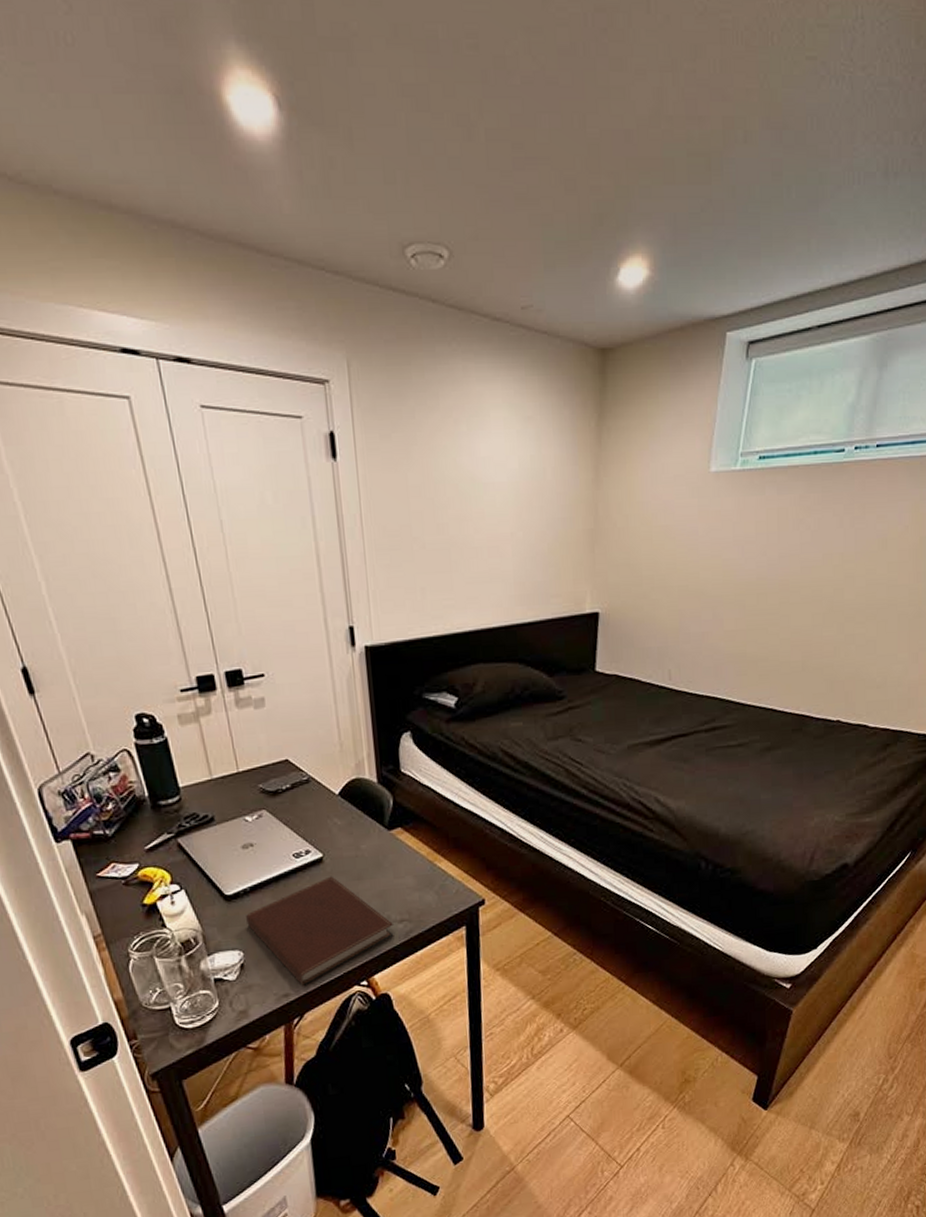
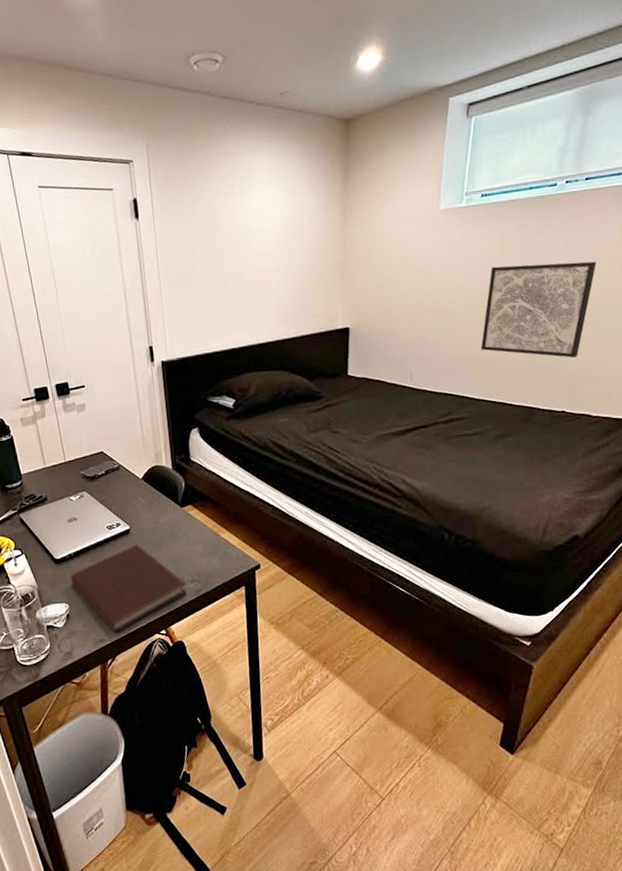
wall art: none [751,545,883,658] -> present [481,261,596,358]

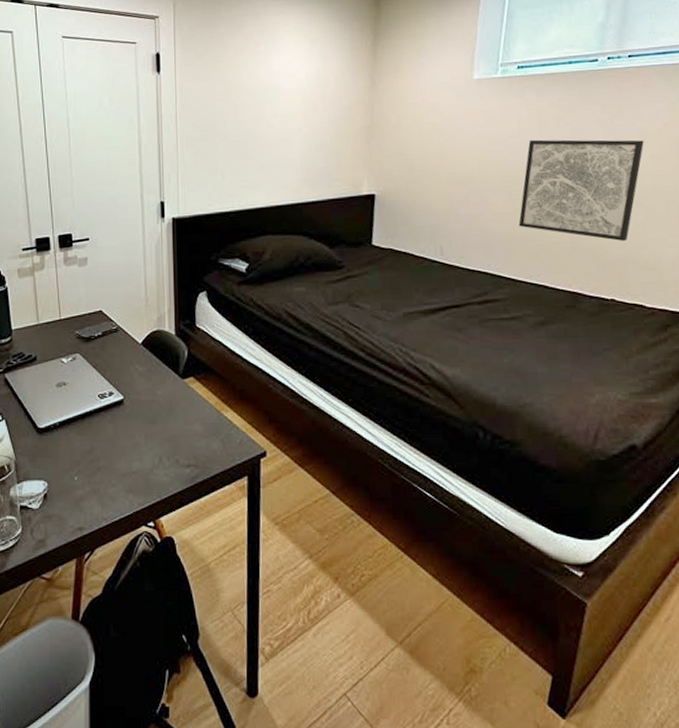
notebook: present [71,544,187,634] -> none [53,417,181,522]

